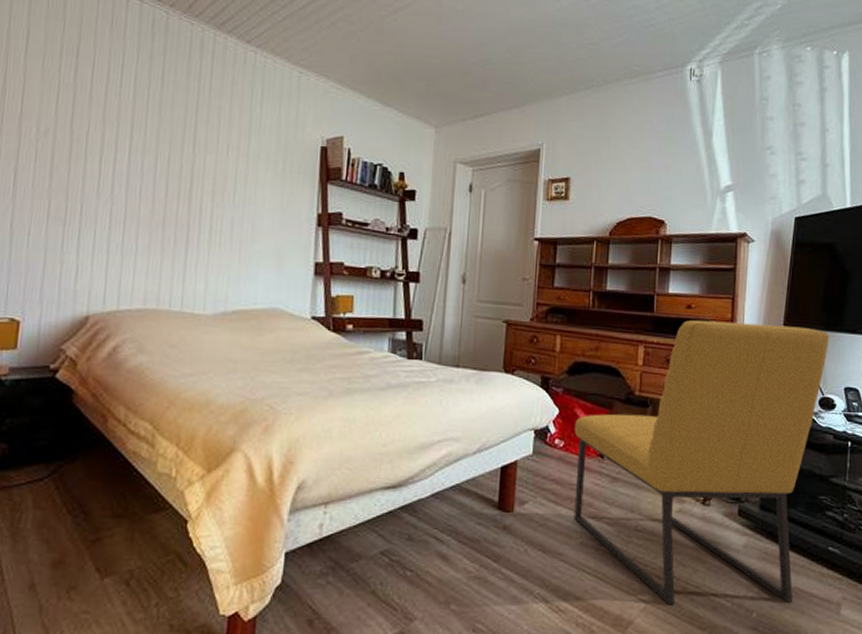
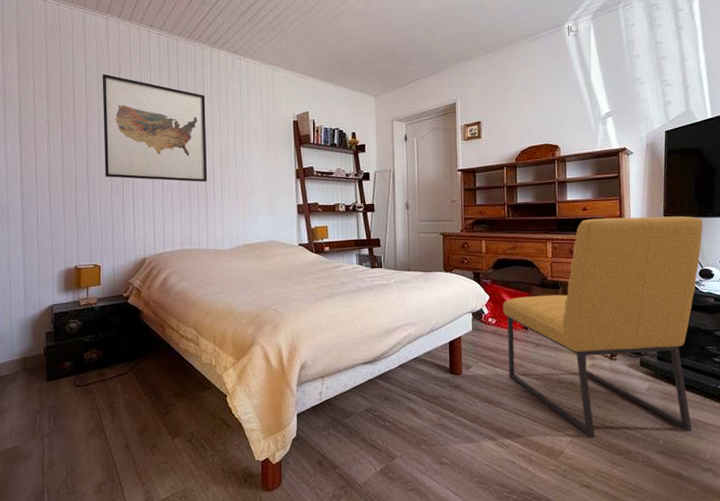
wall art: none [40,45,201,217] -> present [102,73,208,182]

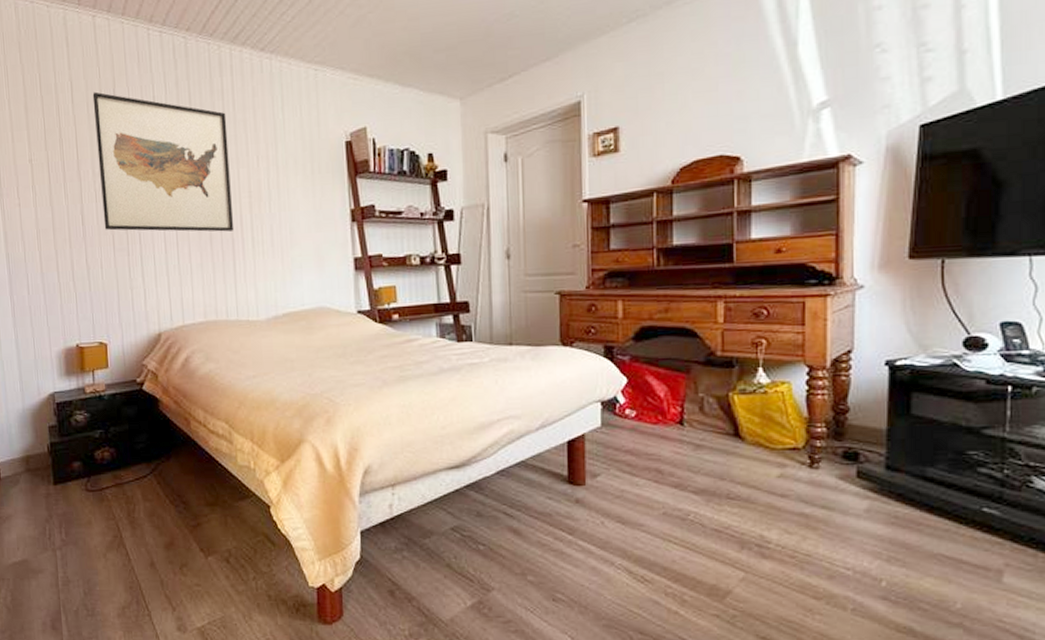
chair: present [502,216,703,438] -> none [646,256,975,575]

